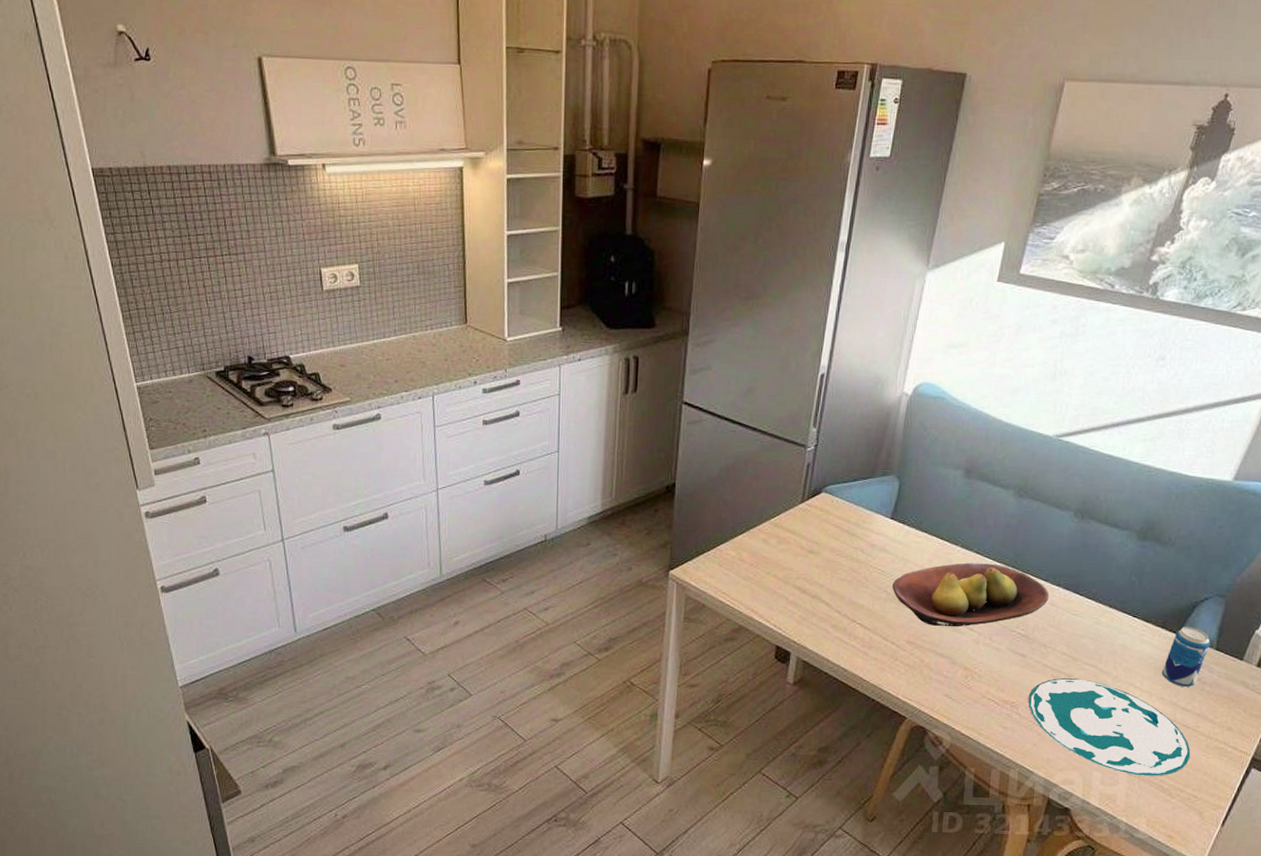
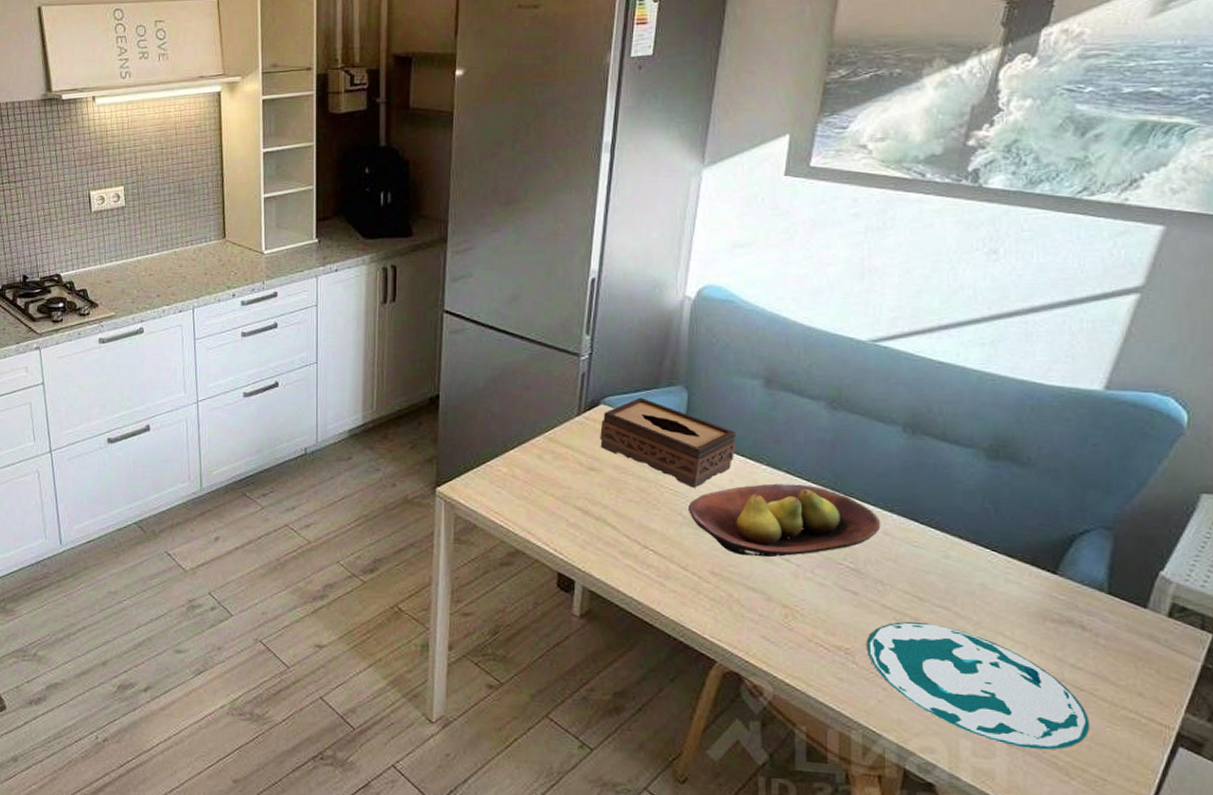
tissue box: none [820,486,938,568] -> present [600,397,737,488]
beverage can: present [1162,627,1210,687] -> none [1038,565,1099,639]

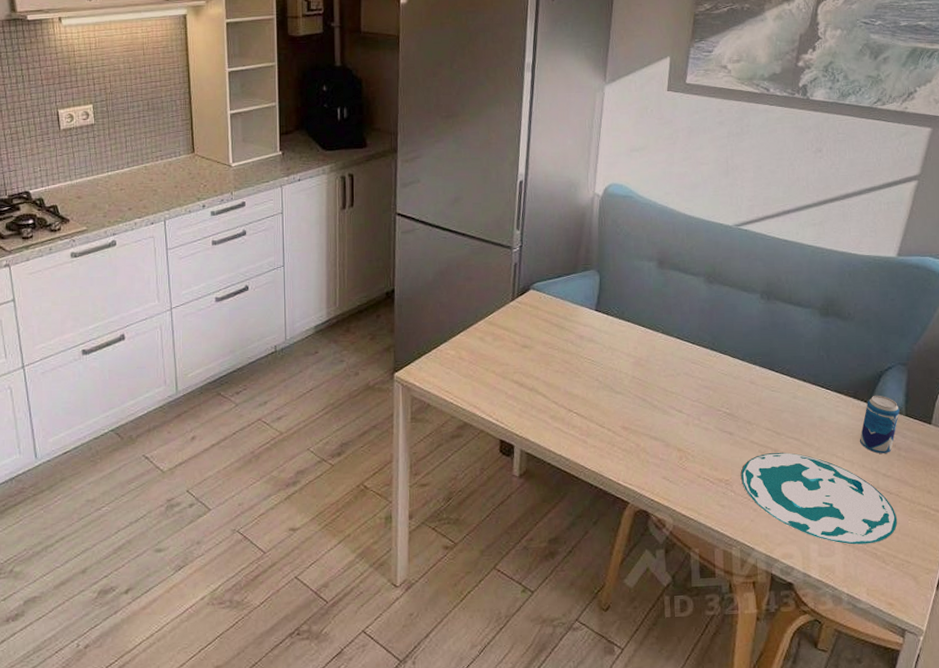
tissue box: present [600,397,737,488] -> none [531,282,639,357]
fruit bowl: present [688,483,881,558] -> none [603,347,748,411]
beverage can: none [1038,565,1099,639] -> present [860,396,900,454]

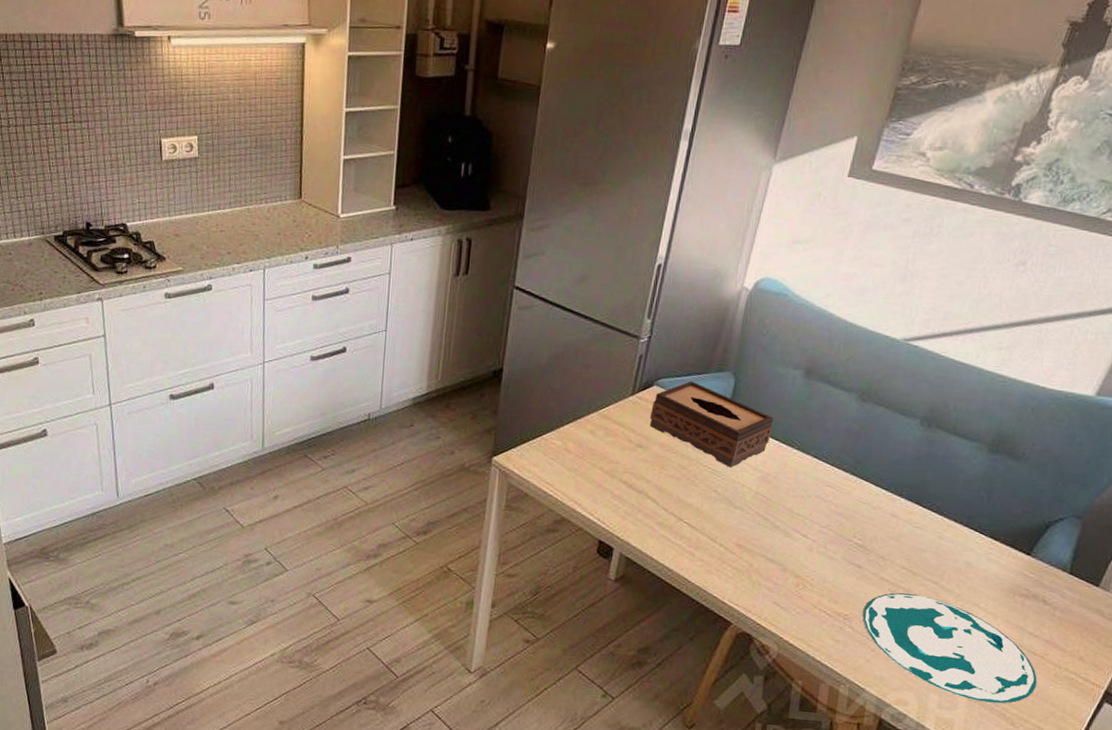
tissue box: none [531,282,639,357] -> present [649,381,774,468]
beverage can: present [860,396,900,454] -> none [1009,547,1064,611]

